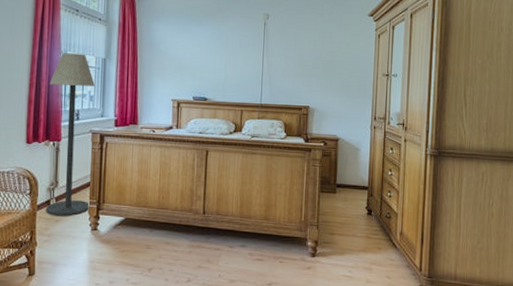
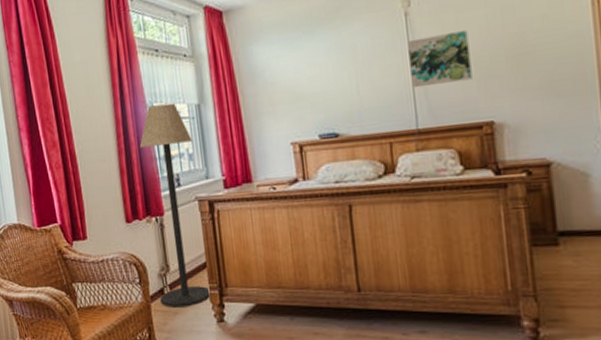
wall art: none [262,42,302,76] -> present [407,29,472,89]

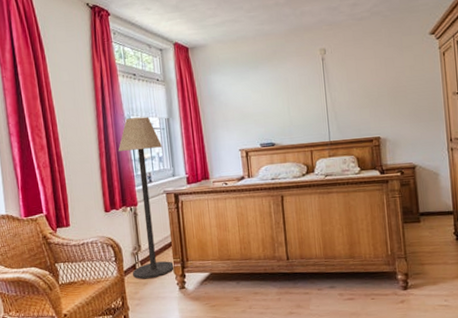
wall art: present [407,29,472,89] -> none [324,72,366,112]

